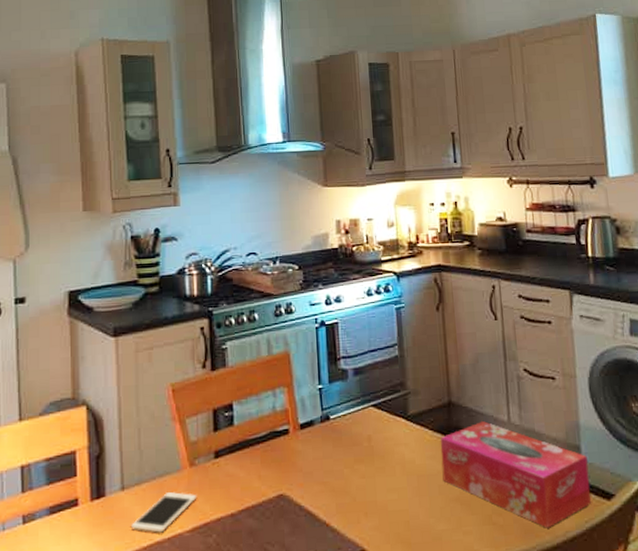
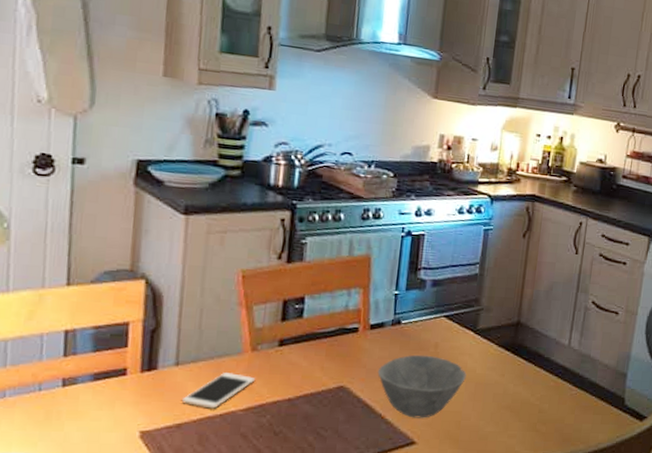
bowl: none [314,450,406,523] -> present [377,354,467,418]
tissue box: present [440,421,591,528] -> none [498,343,631,439]

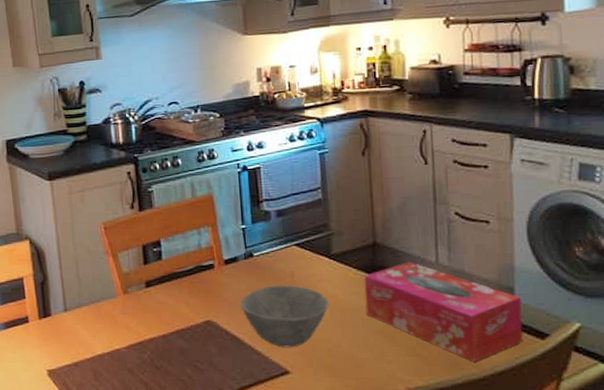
cell phone: present [182,373,256,409] -> none [75,315,132,348]
tissue box: none [498,343,631,439] -> present [363,262,523,362]

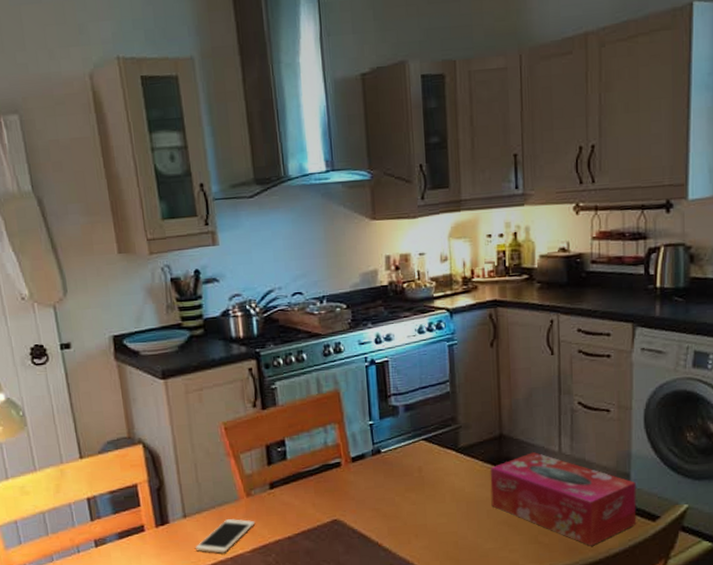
cell phone: none [75,315,132,348] -> present [196,519,256,554]
bowl: present [239,285,329,348] -> none [366,480,456,543]

